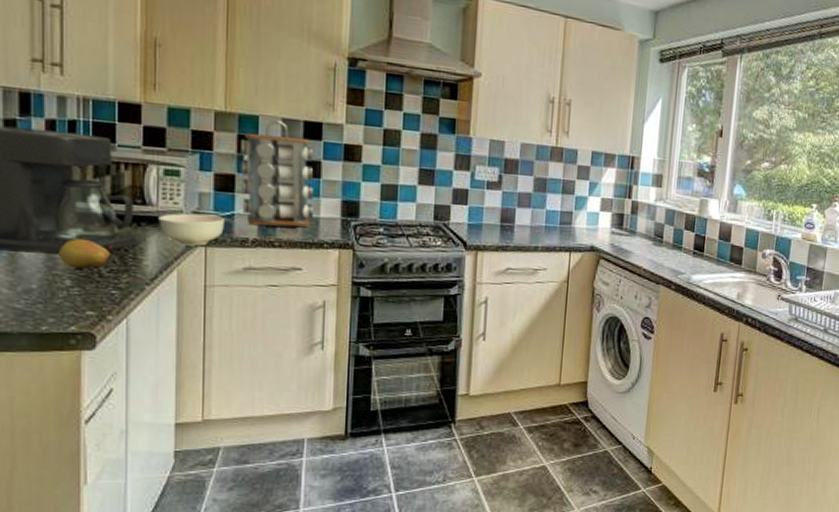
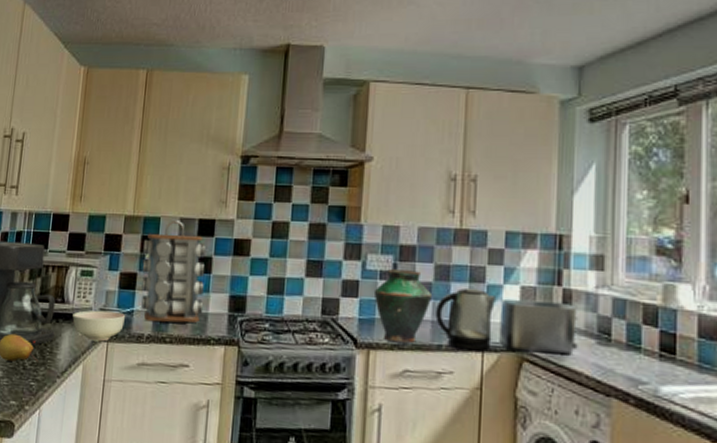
vase: none [481,180,531,246] -> present [373,269,431,344]
kettle: none [533,198,582,251] -> present [435,287,495,351]
toaster: none [583,208,642,254] -> present [499,298,579,355]

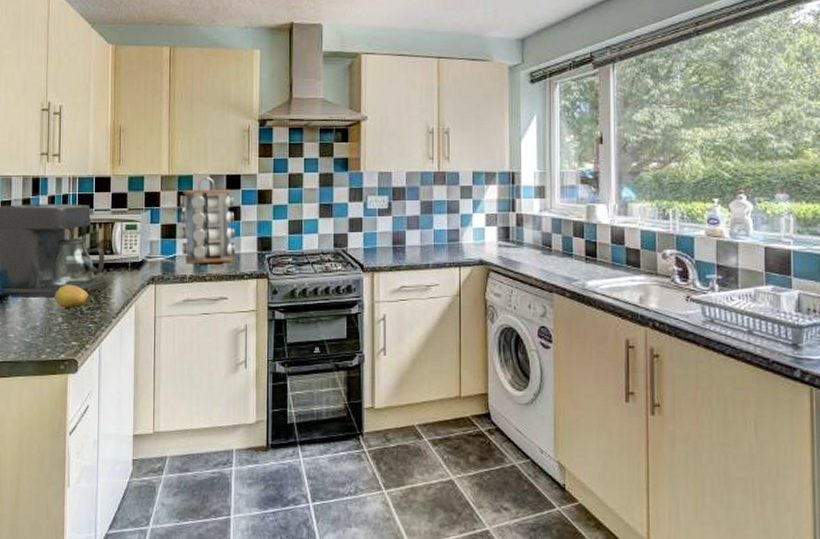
bowl: present [72,310,125,342] -> none [122,258,169,285]
vase: present [373,269,431,344] -> none [374,207,419,265]
kettle: present [435,287,495,351] -> none [423,217,467,267]
toaster: present [499,298,579,355] -> none [471,224,529,264]

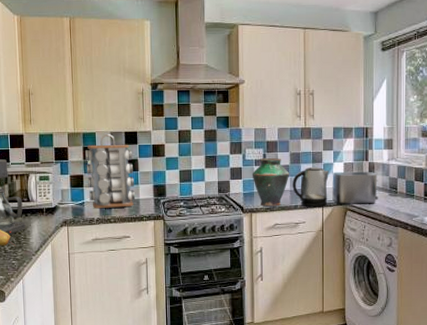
vase: none [374,207,419,265] -> present [252,158,289,207]
kettle: none [423,217,467,267] -> present [292,166,329,207]
toaster: none [471,224,529,264] -> present [332,171,379,205]

